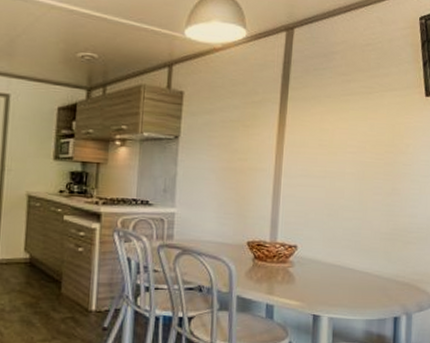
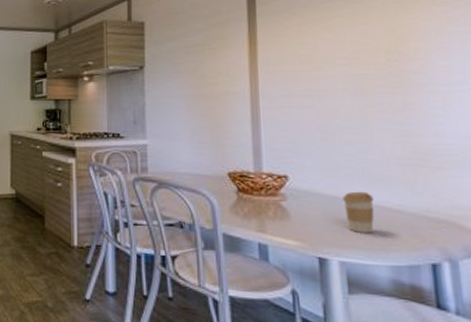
coffee cup: none [338,260,361,294] -> present [343,191,374,233]

